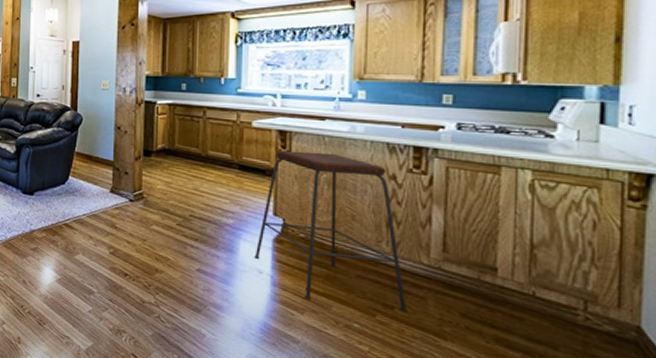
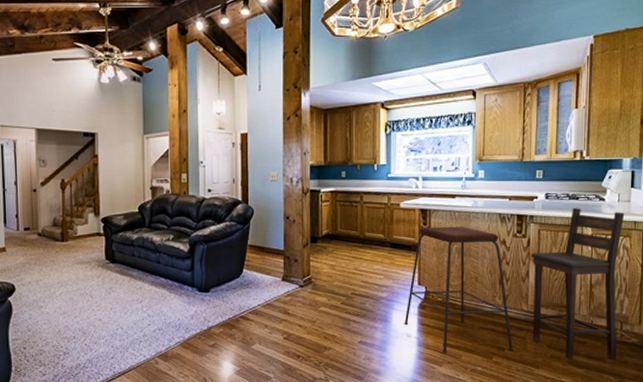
bar stool: none [433,144,589,349] -> present [530,208,625,360]

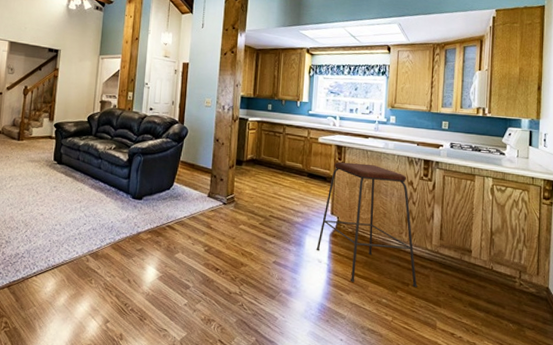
bar stool: present [530,208,625,360] -> none [435,159,523,307]

